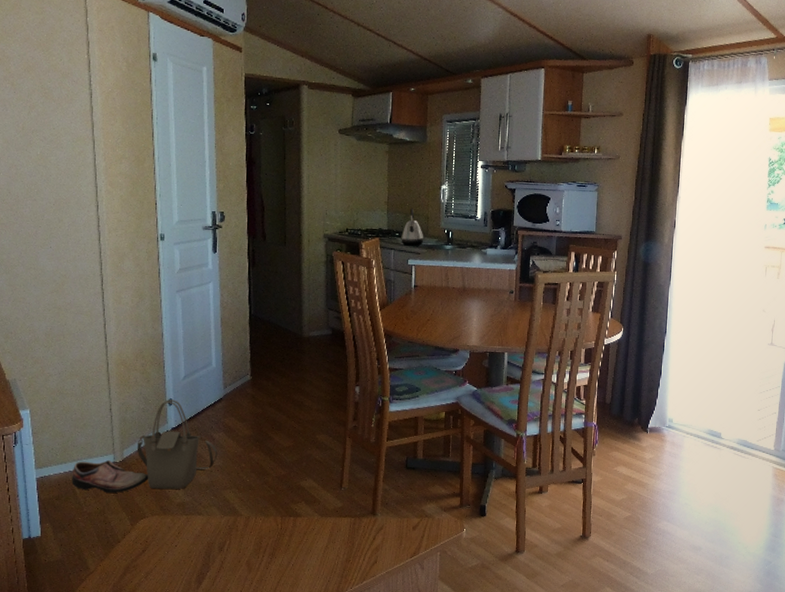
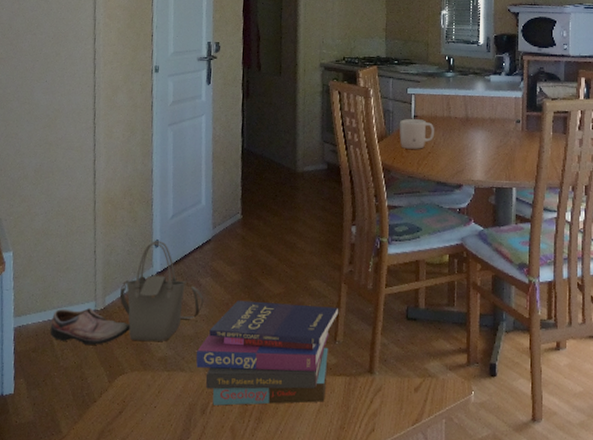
books: none [212,453,343,544] -> present [196,300,338,406]
mug: none [400,288,434,317] -> present [399,119,435,149]
kettle: present [401,208,424,246] -> none [400,34,424,74]

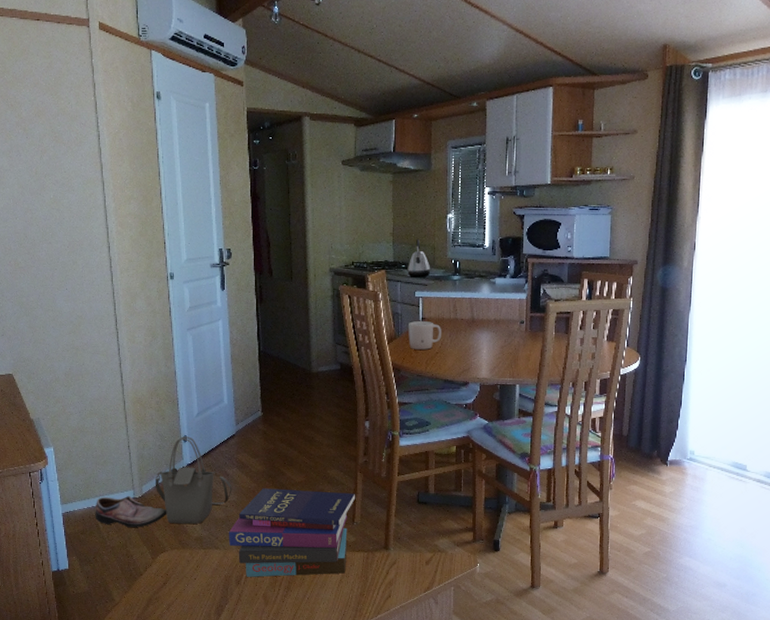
kettle: none [400,34,424,74] -> present [407,238,431,278]

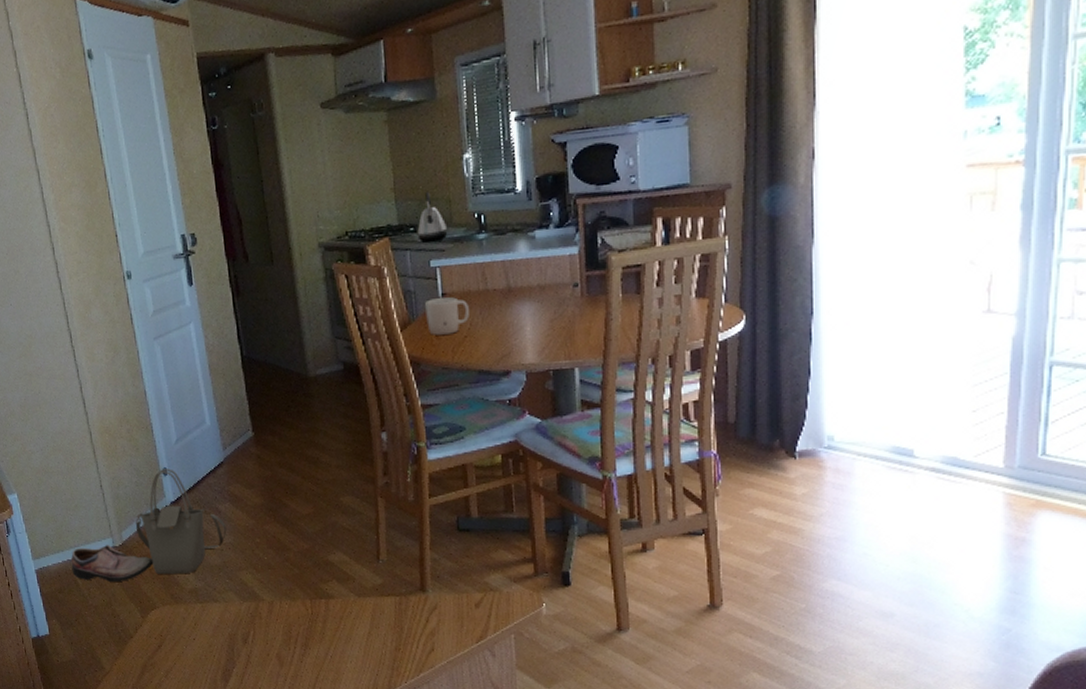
books: present [228,488,355,577] -> none [227,523,378,634]

